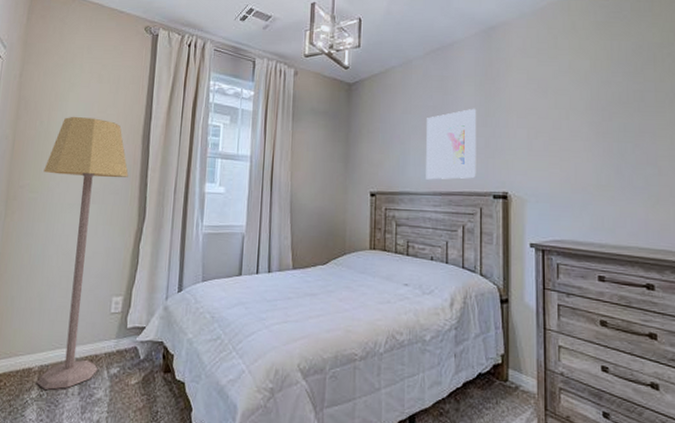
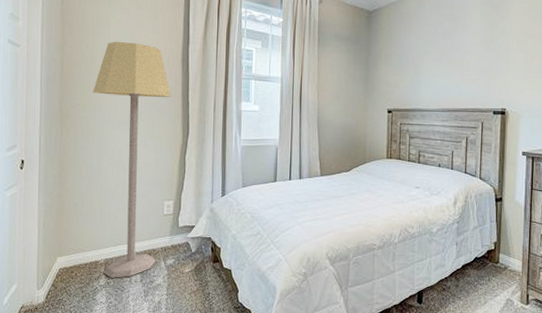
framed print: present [426,108,477,180] -> none [436,34,482,98]

